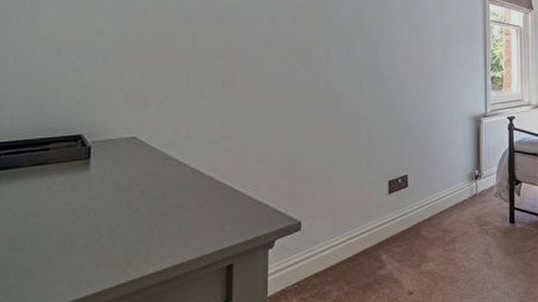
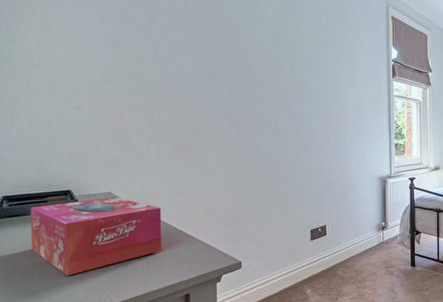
tissue box: none [24,142,201,246] -> present [30,196,162,276]

